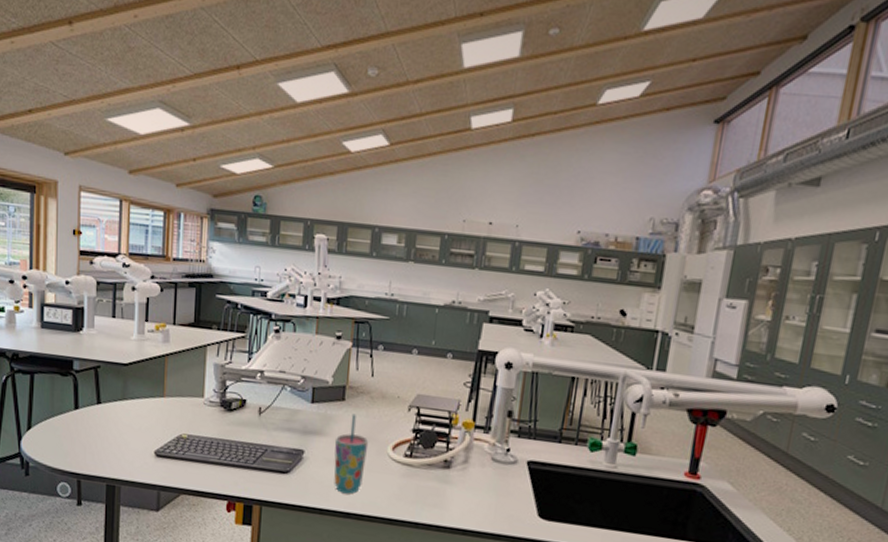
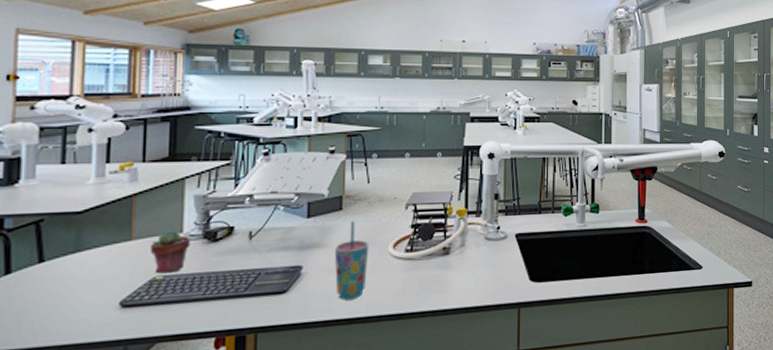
potted succulent: none [177,392,211,434] -> present [149,229,191,274]

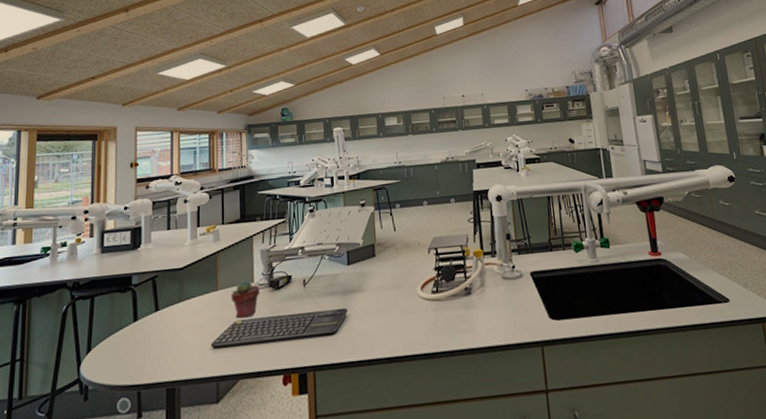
cup: present [334,221,370,300] -> none [371,266,401,340]

